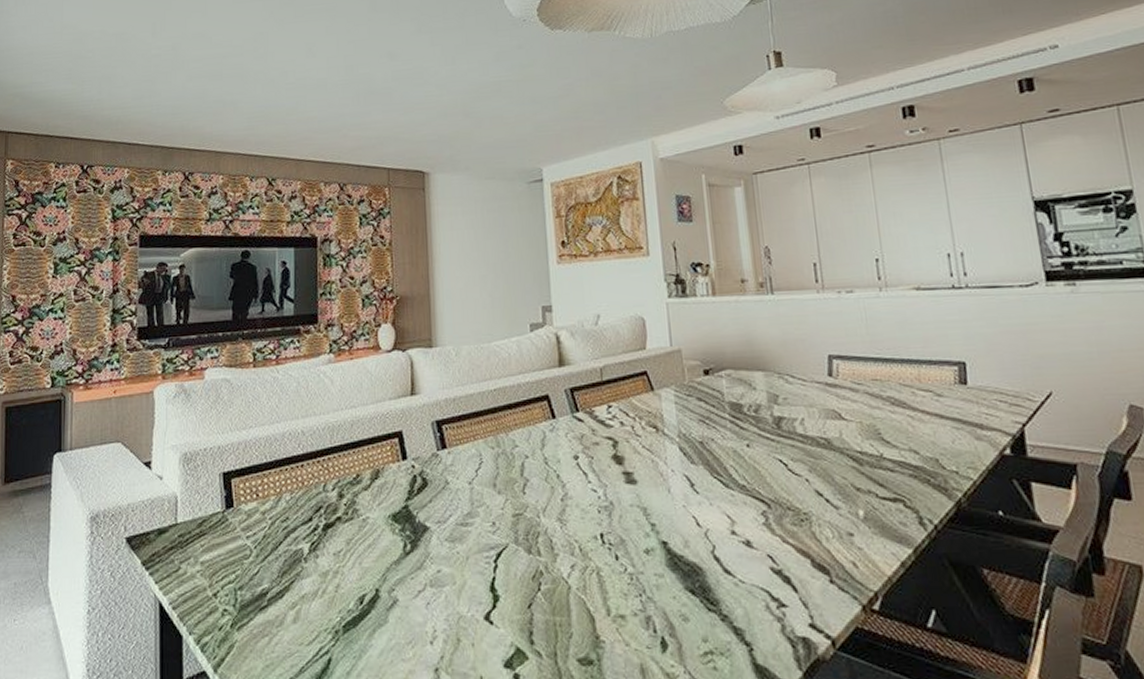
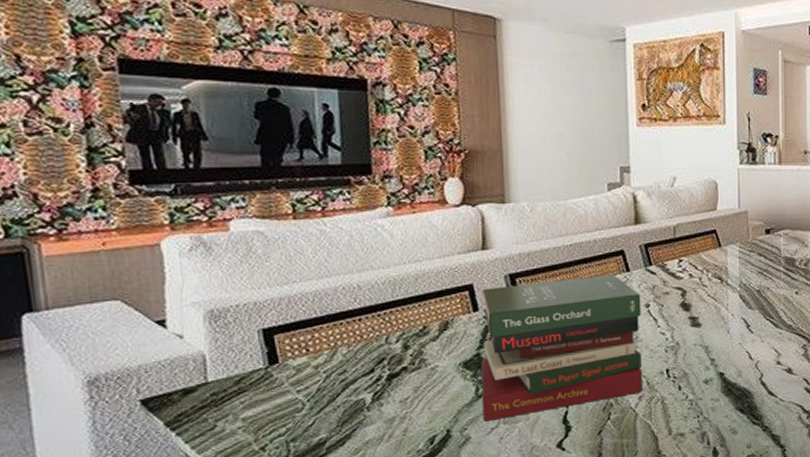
books: none [409,422,575,583] -> present [481,274,642,421]

